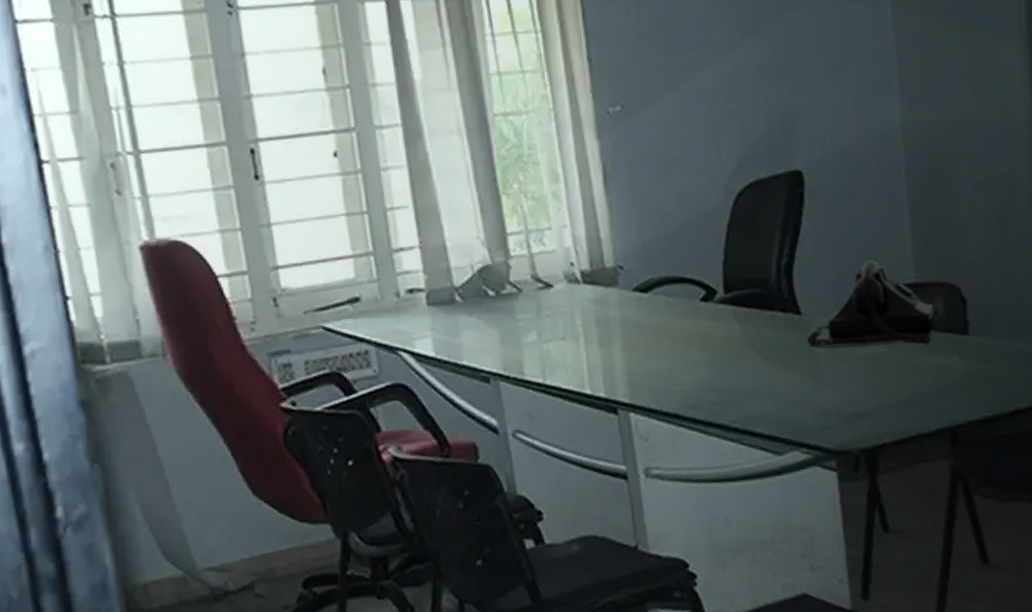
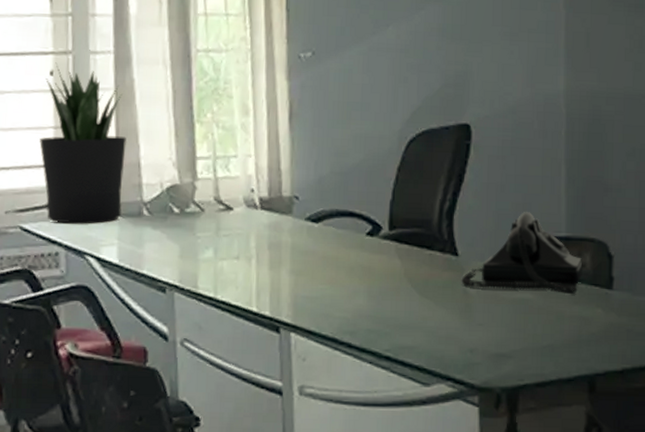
planter: none [329,142,433,319] -> present [39,62,126,224]

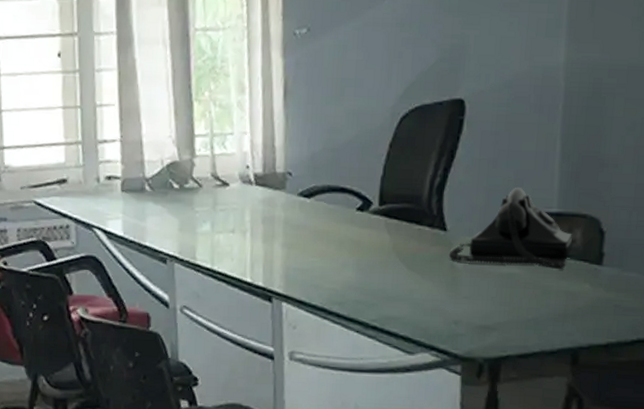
planter: present [39,62,126,224] -> none [50,44,129,199]

